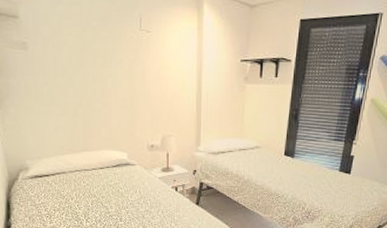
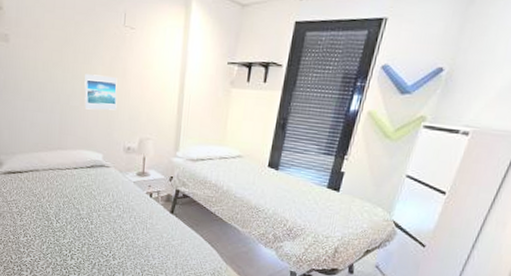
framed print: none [105,77,138,111] -> present [84,74,118,111]

